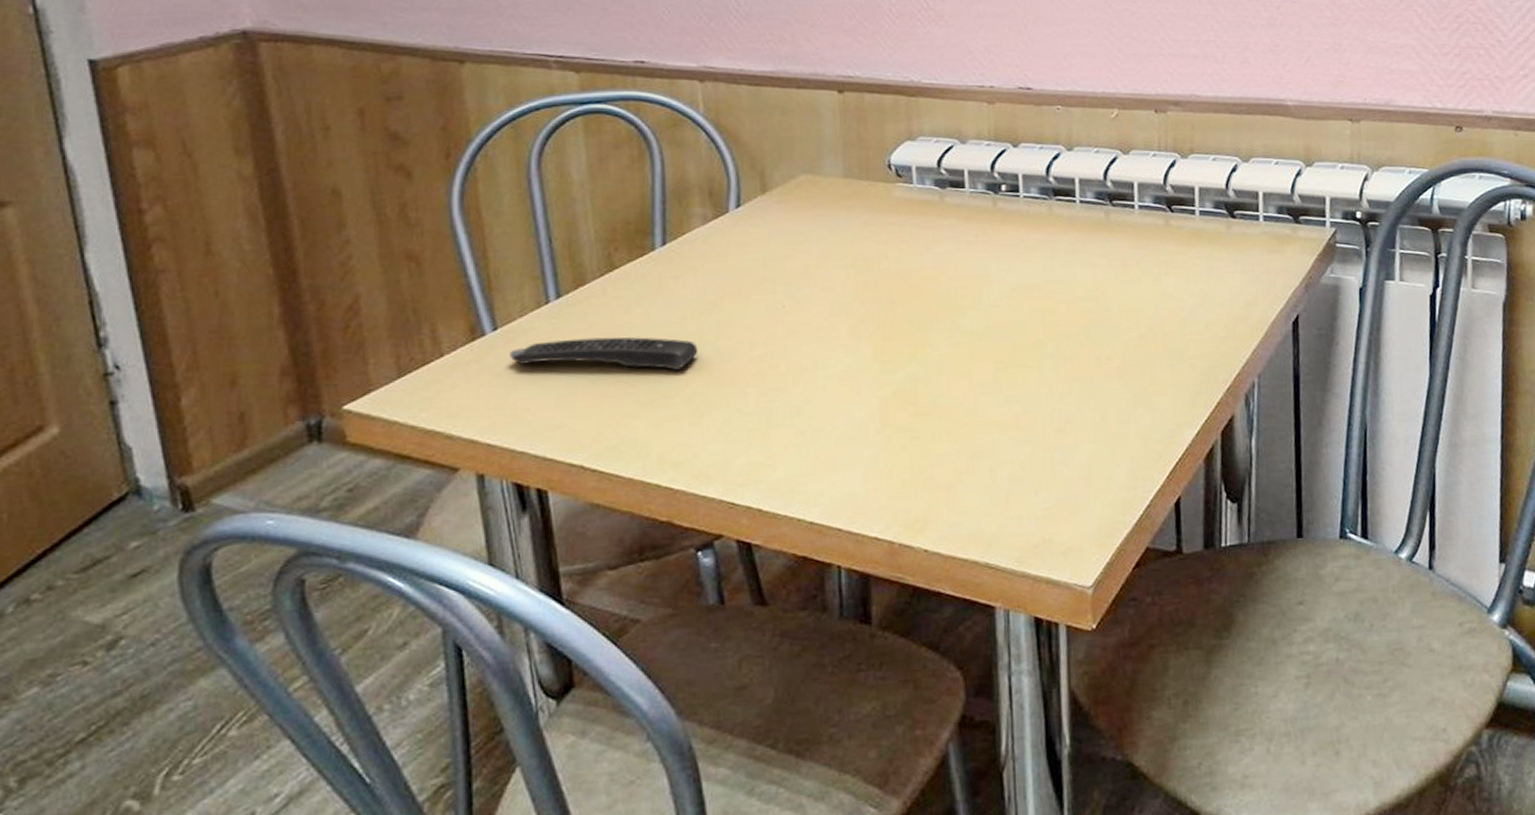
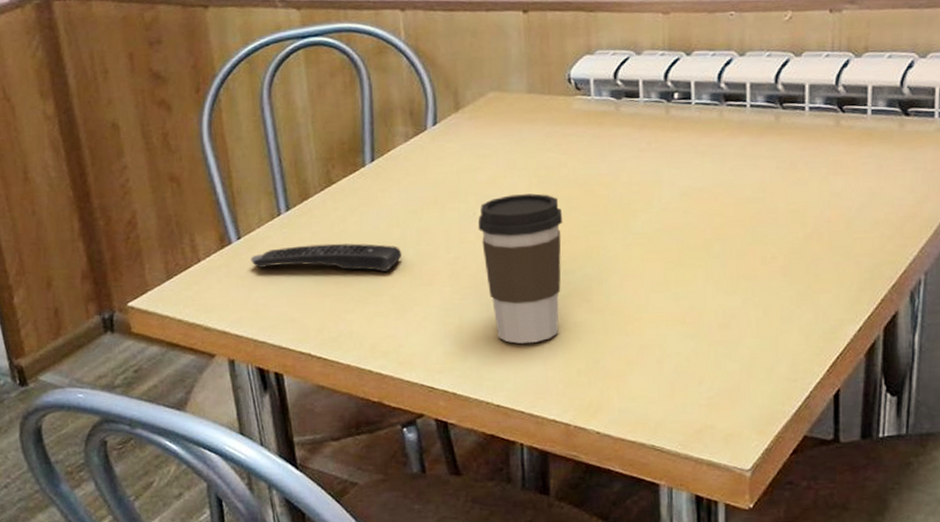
coffee cup: none [787,285,884,452] -> present [477,193,563,344]

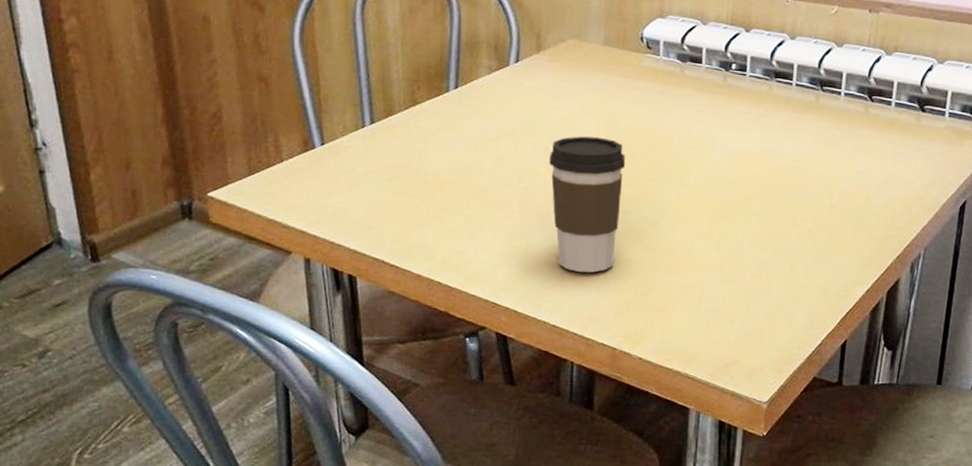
remote control: present [251,243,402,272] -> none [333,158,477,192]

